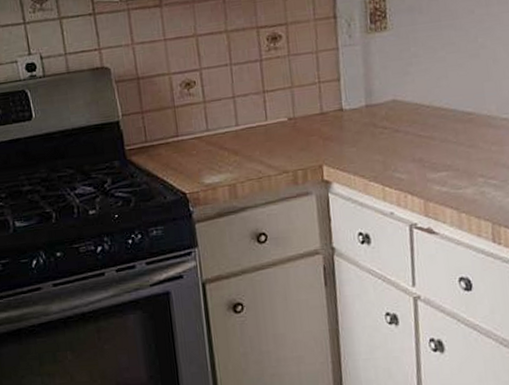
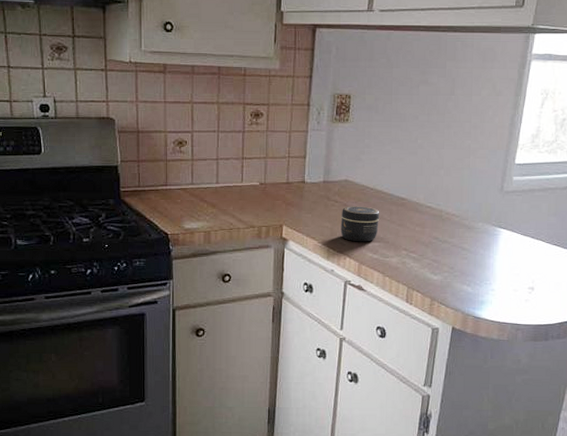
jar: none [393,129,444,175] -> present [340,206,380,242]

